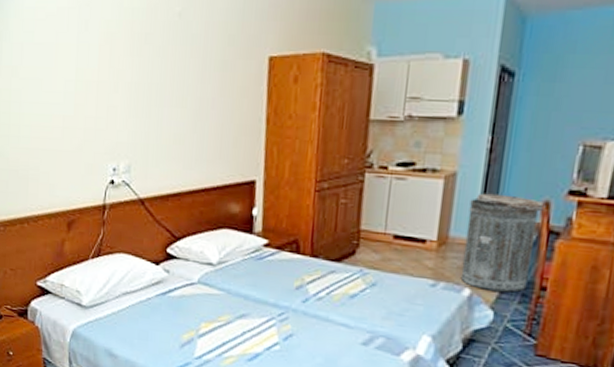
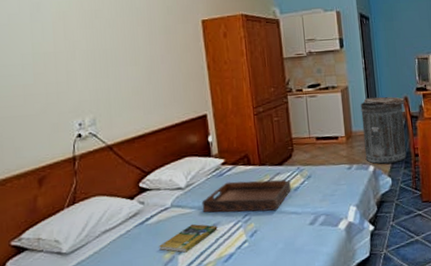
booklet: none [179,308,247,338] -> present [159,224,218,253]
serving tray: none [232,268,347,317] -> present [202,179,291,213]

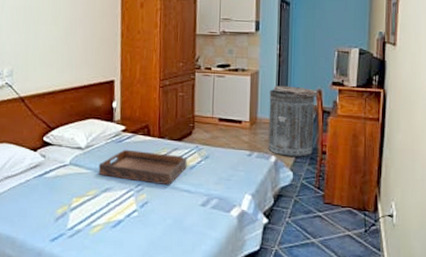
booklet: present [159,224,218,253] -> none [53,184,110,211]

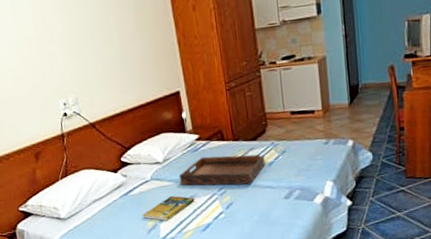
booklet: none [53,184,110,211] -> present [143,195,195,221]
trash can: present [268,85,319,157] -> none [339,65,392,139]

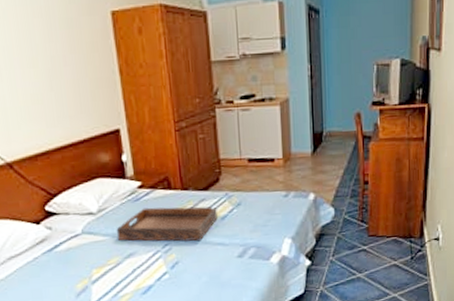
booklet: present [143,195,195,221] -> none [71,252,134,283]

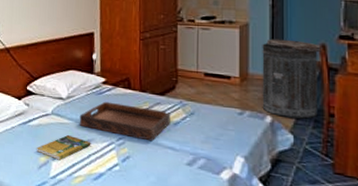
booklet: none [71,252,134,283] -> present [37,134,91,161]
trash can: none [303,111,358,192] -> present [262,39,323,119]

